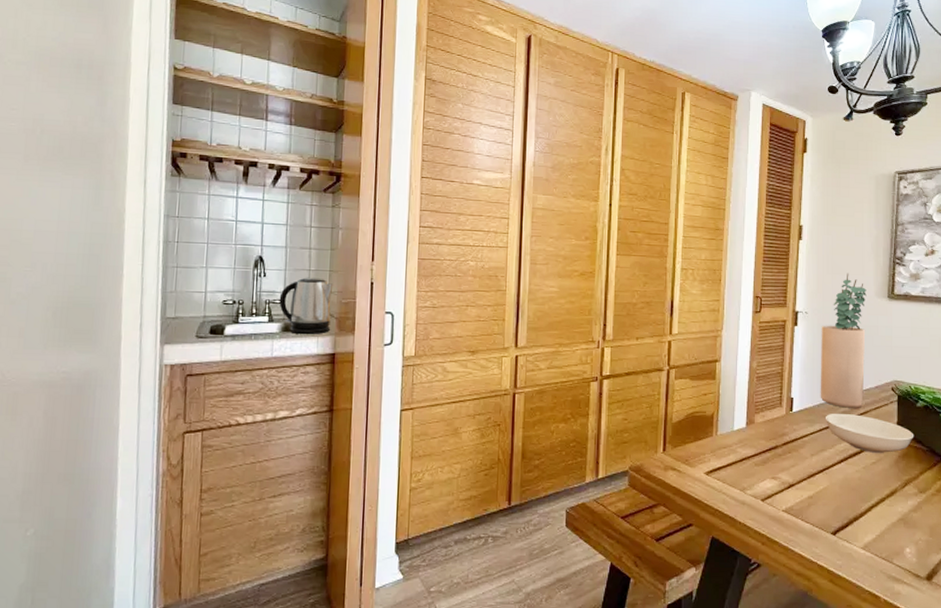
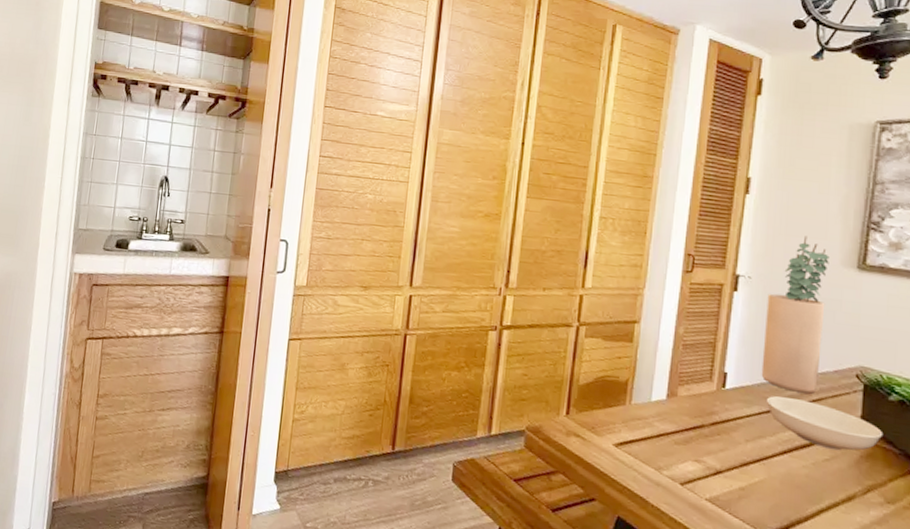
kettle: present [279,277,334,334] -> none [180,199,232,256]

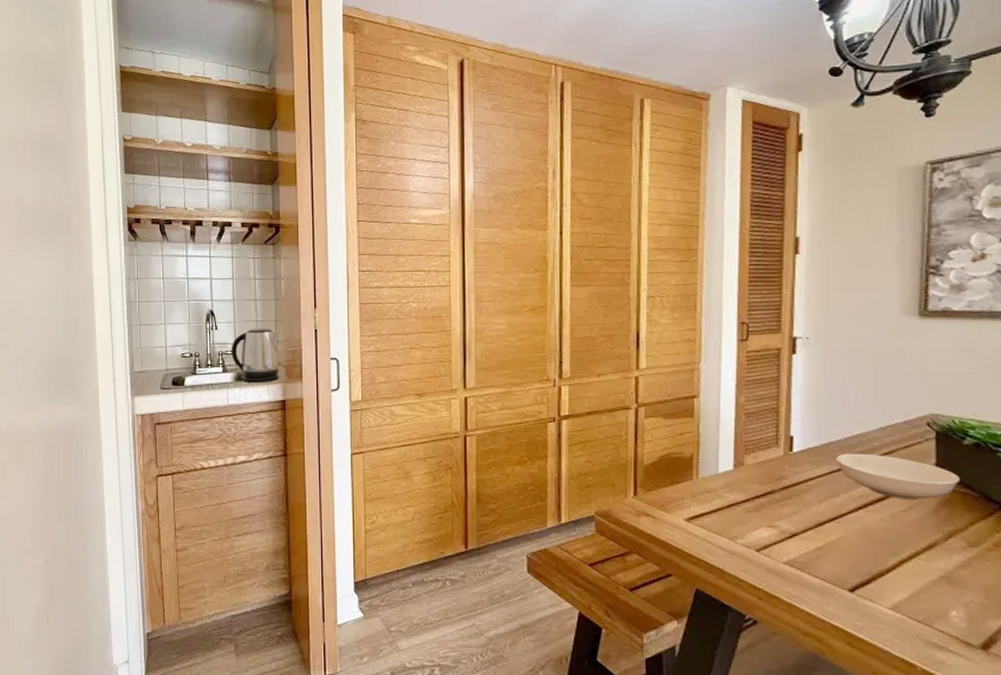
kettle: none [180,199,232,256] -> present [231,328,280,382]
vase: present [761,235,830,394] -> none [827,289,889,447]

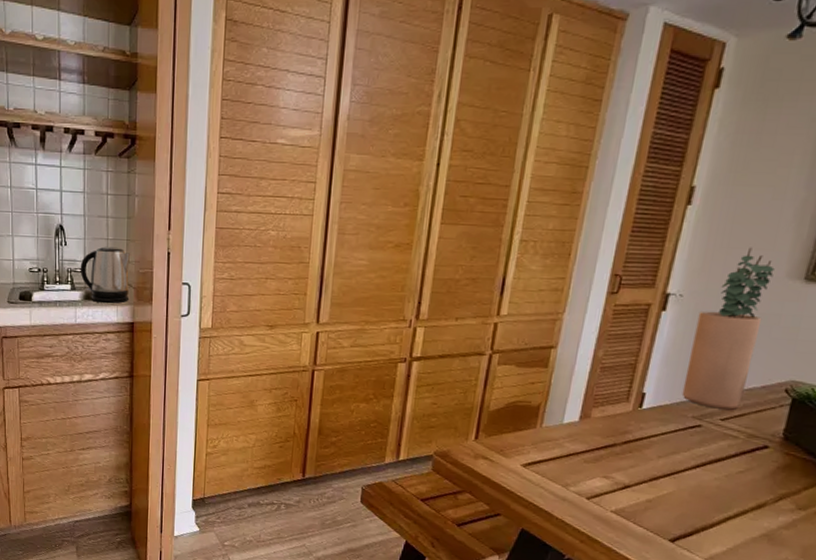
vase: none [827,289,889,447] -> present [681,247,775,410]
bowl: present [835,453,961,501] -> none [684,414,806,463]

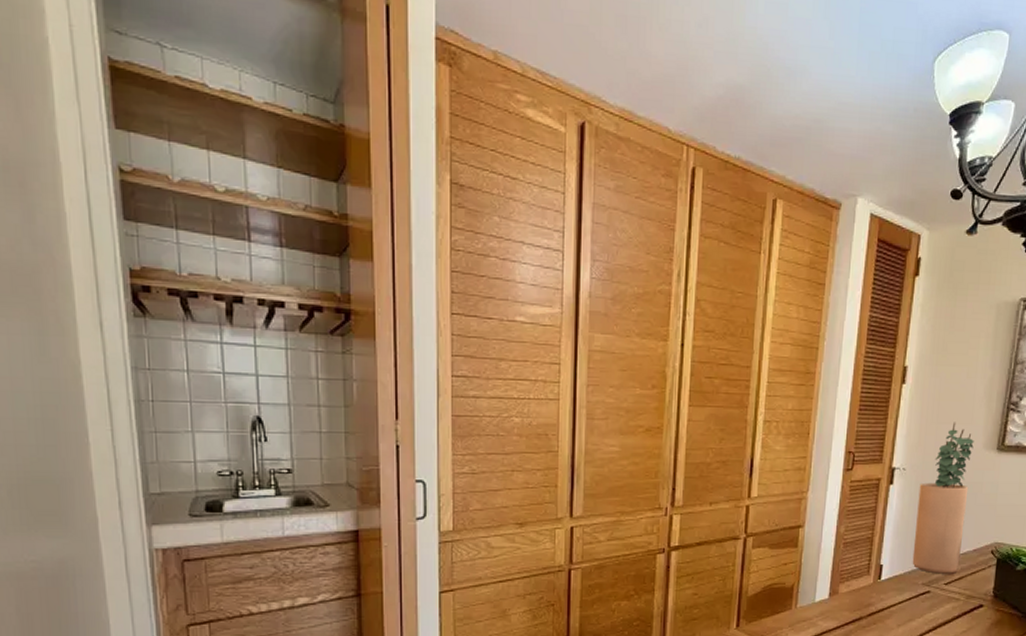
kettle: present [80,246,131,303] -> none [286,441,351,508]

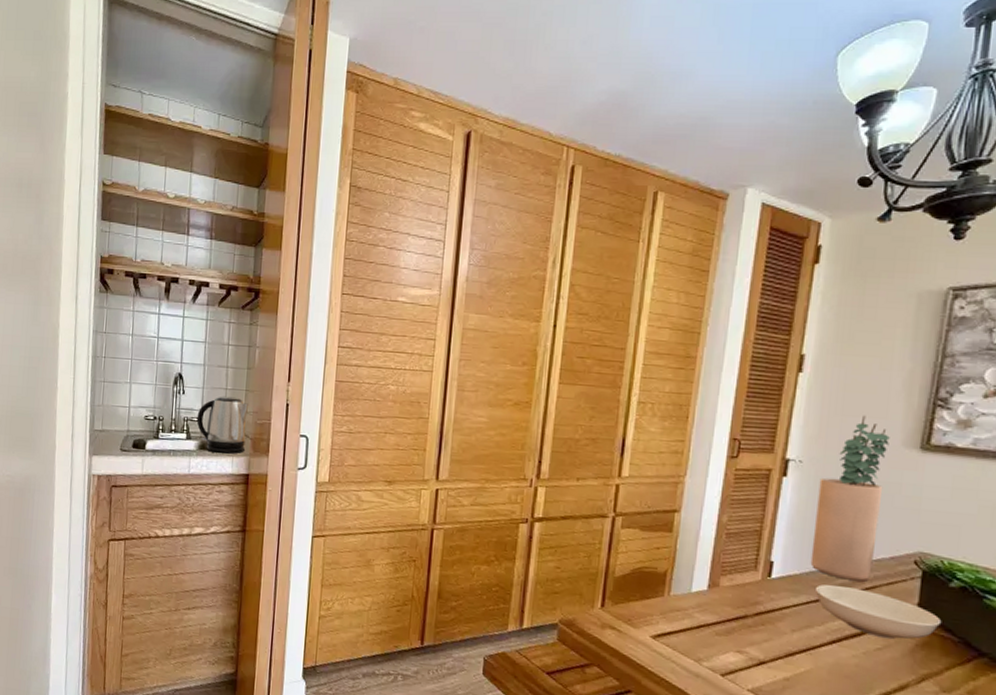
kettle: none [286,441,351,508] -> present [196,396,249,454]
bowl: none [915,579,1011,622] -> present [814,585,942,640]

